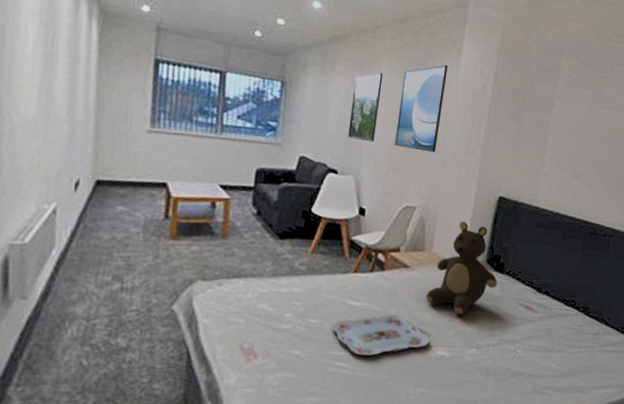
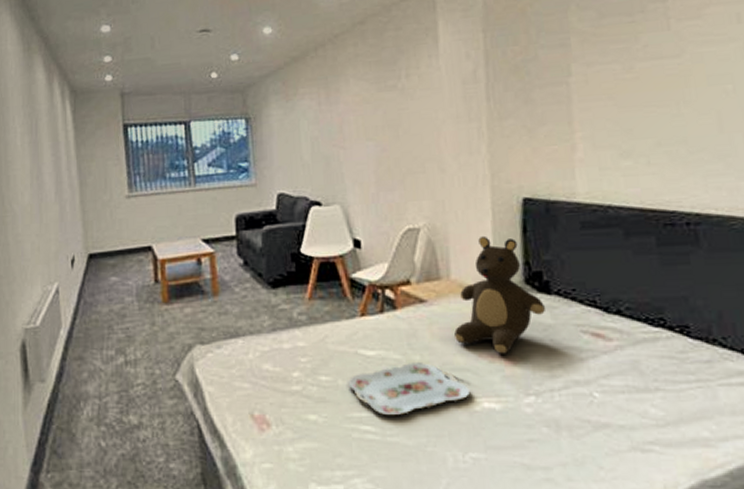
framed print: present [348,72,384,142] -> none [321,84,356,164]
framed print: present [395,64,448,153] -> none [375,57,431,162]

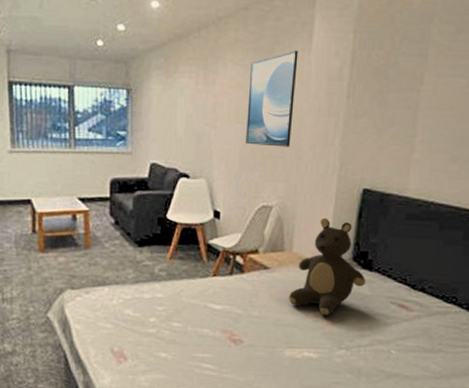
serving tray: present [348,363,471,416] -> none [196,317,295,358]
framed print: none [375,57,431,162] -> present [246,50,298,147]

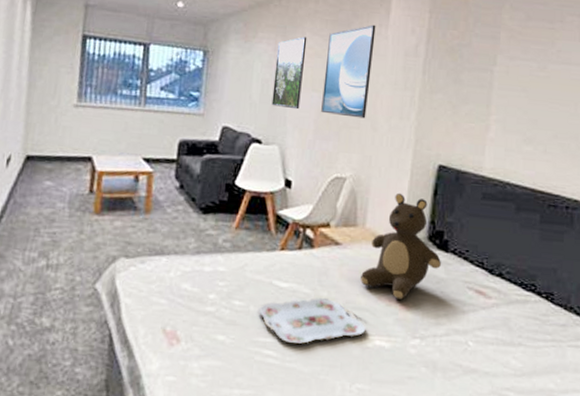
serving tray: none [196,317,295,358] -> present [259,298,366,344]
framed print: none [197,68,229,143] -> present [271,37,307,110]

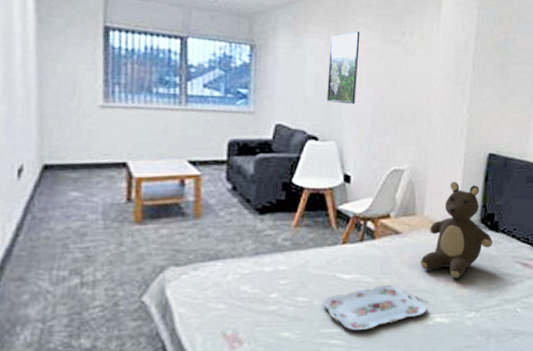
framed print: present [321,24,376,119] -> none [377,19,428,112]

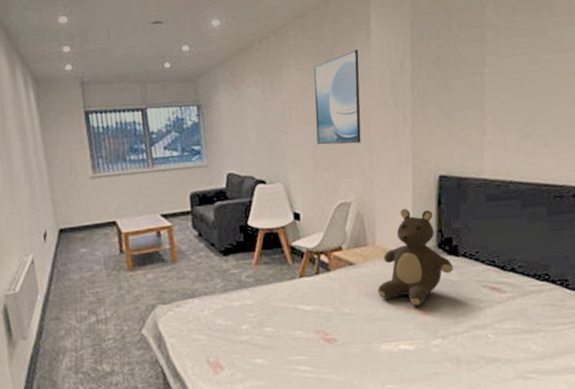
serving tray: present [323,285,427,331] -> none [289,315,390,358]
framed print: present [326,31,361,105] -> none [265,74,296,147]
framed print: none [377,19,428,112] -> present [313,49,361,145]

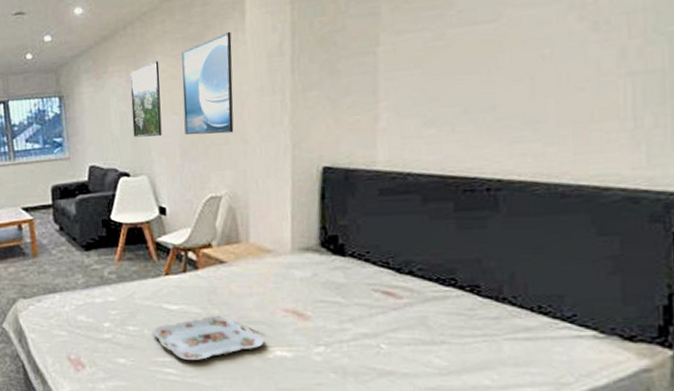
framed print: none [265,74,296,147] -> present [129,61,162,138]
serving tray: none [289,315,390,358] -> present [153,316,265,361]
teddy bear: present [378,208,453,306] -> none [251,202,339,309]

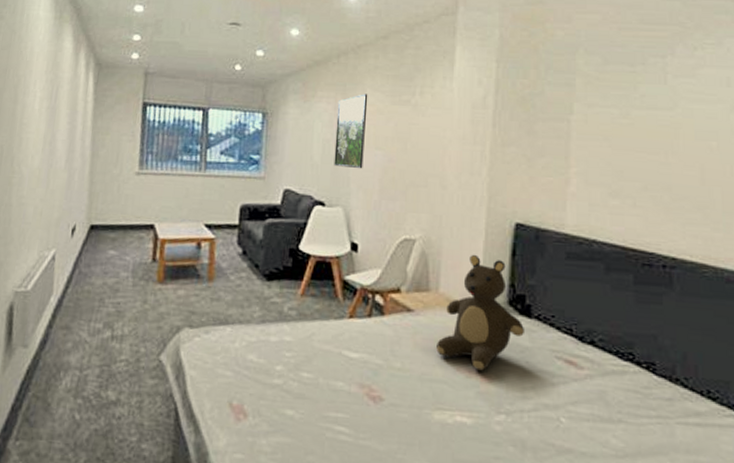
serving tray: present [153,316,265,361] -> none [328,369,445,420]
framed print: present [182,31,234,135] -> none [386,77,440,176]
teddy bear: none [251,202,339,309] -> present [436,254,524,371]

